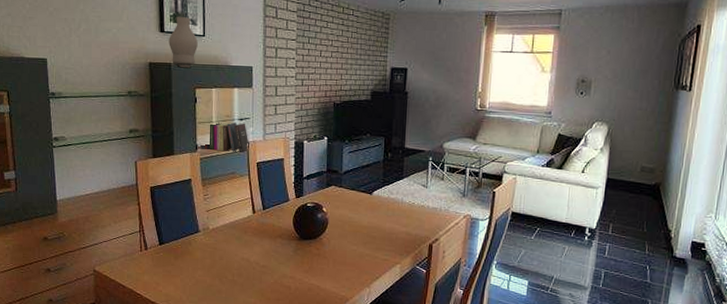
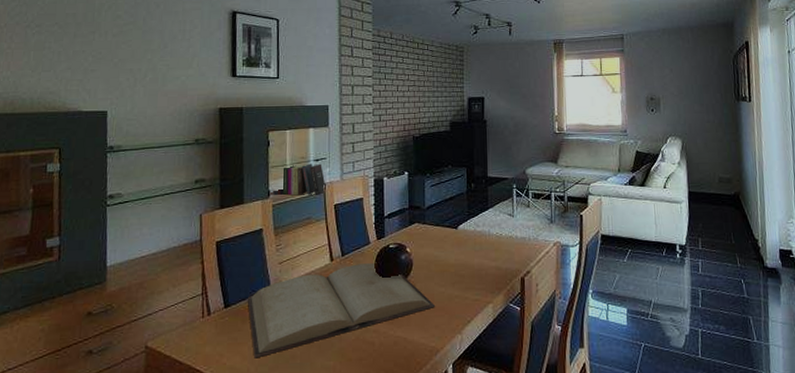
vase: present [169,17,198,69] -> none [241,61,271,112]
book: none [178,218,348,290] -> present [247,262,436,358]

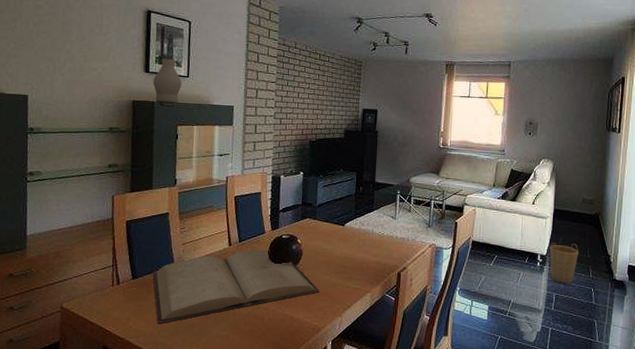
vase: none [241,61,271,112] -> present [153,59,182,107]
books: present [269,163,326,196] -> none [176,158,228,187]
basket: none [688,229,722,276] -> present [549,243,579,284]

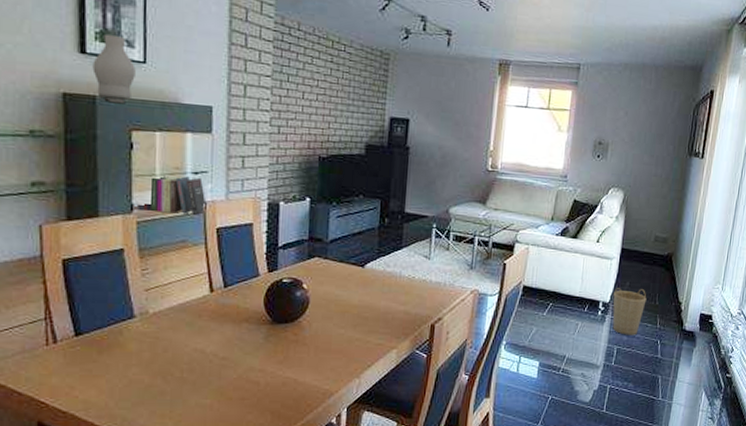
book: present [152,249,320,324] -> none [104,297,333,393]
books: none [176,158,228,187] -> present [133,176,207,215]

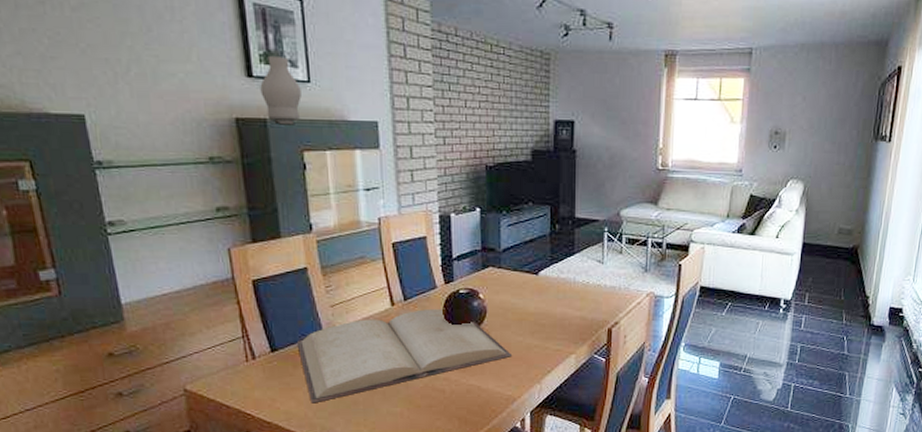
book: none [104,297,333,393] -> present [296,308,513,404]
books: present [133,176,207,215] -> none [311,193,381,231]
basket: present [612,288,647,336] -> none [795,284,831,332]

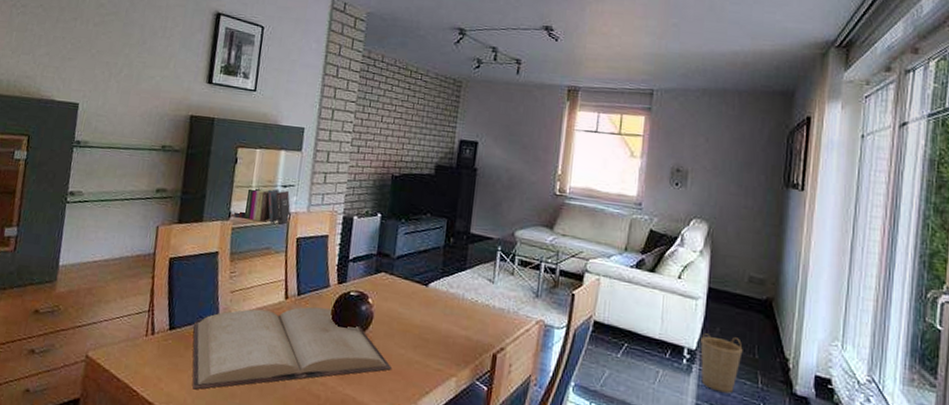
vase: present [260,56,301,125] -> none [215,68,248,125]
books: none [311,193,381,231] -> present [230,187,291,225]
basket: none [795,284,831,332] -> present [700,333,743,394]

